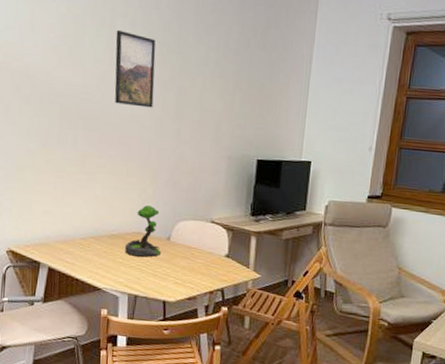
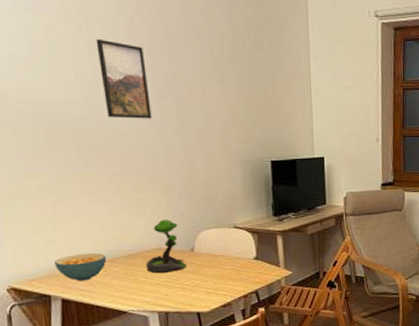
cereal bowl: none [48,227,92,254] -> present [54,252,107,281]

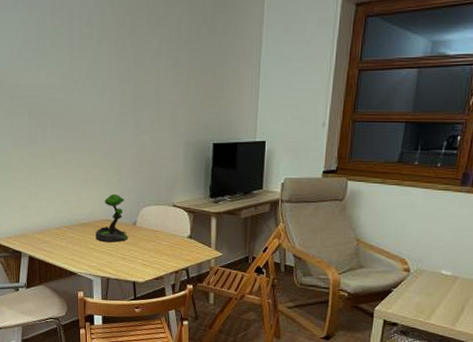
cereal bowl: present [54,252,107,281] -> none [27,218,65,243]
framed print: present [96,38,152,119] -> none [74,30,113,102]

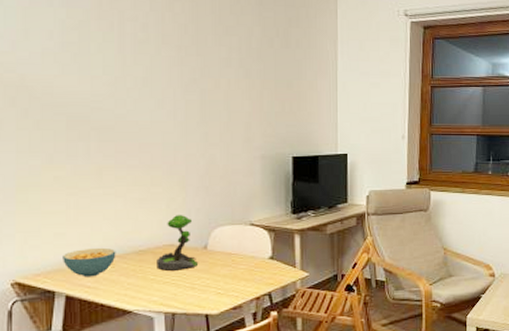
cereal bowl: none [27,218,65,243] -> present [63,247,116,277]

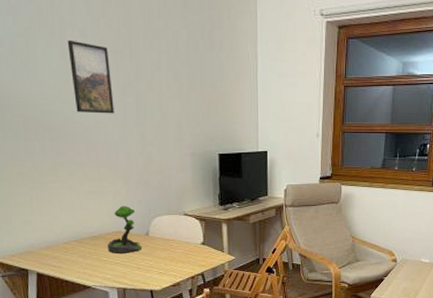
cereal bowl: present [63,247,116,277] -> none [31,233,75,258]
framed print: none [126,34,175,113] -> present [67,39,115,114]

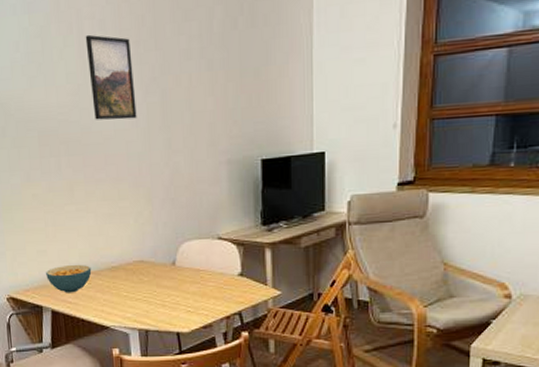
cereal bowl: none [31,233,75,258] -> present [46,264,92,293]
plant: present [108,205,142,253] -> none [128,228,167,287]

